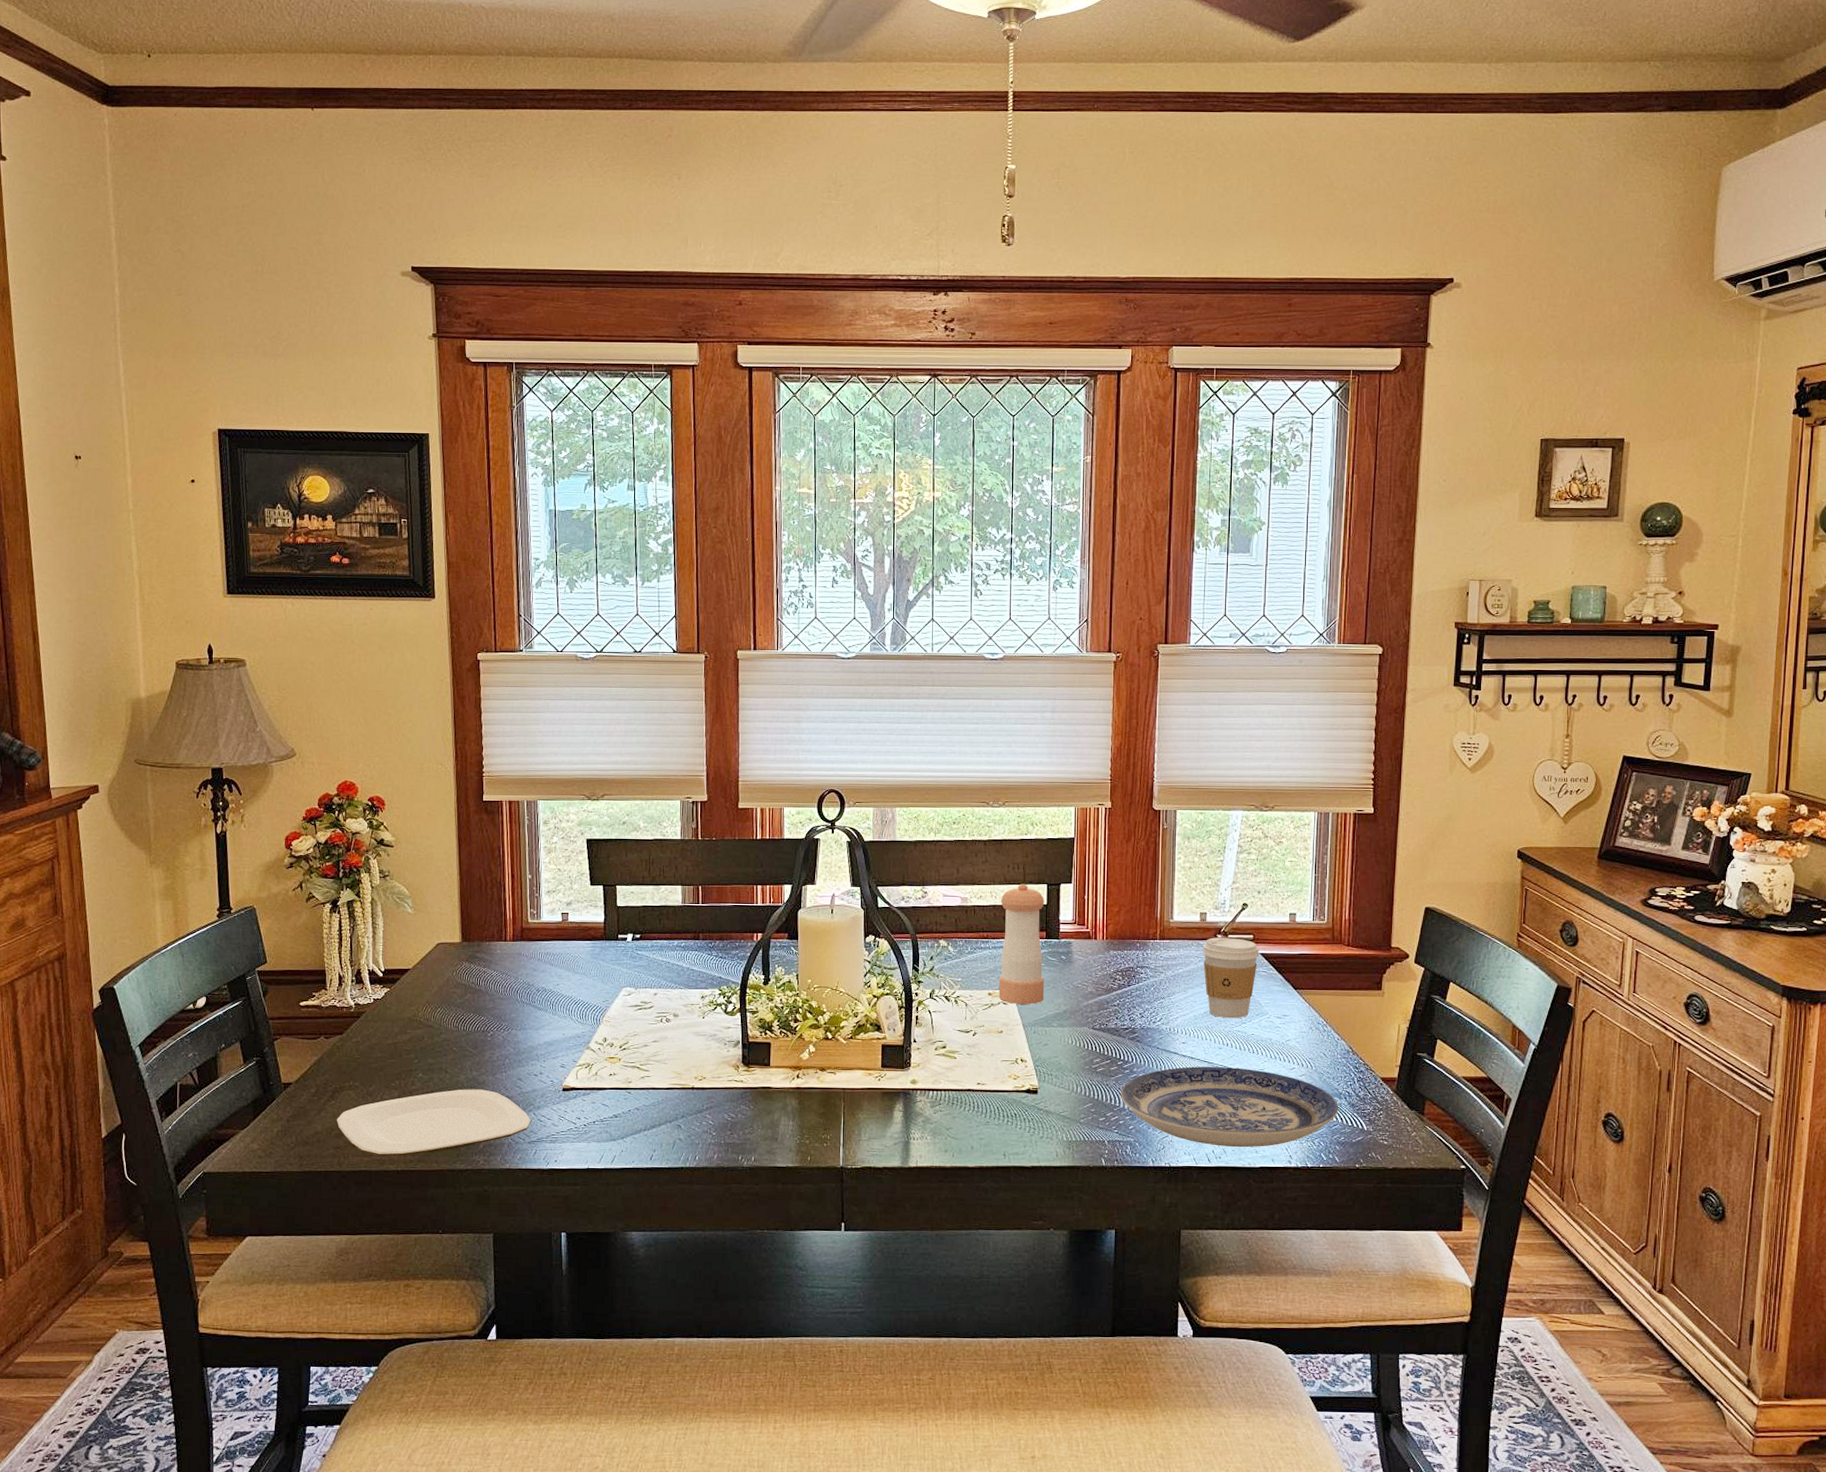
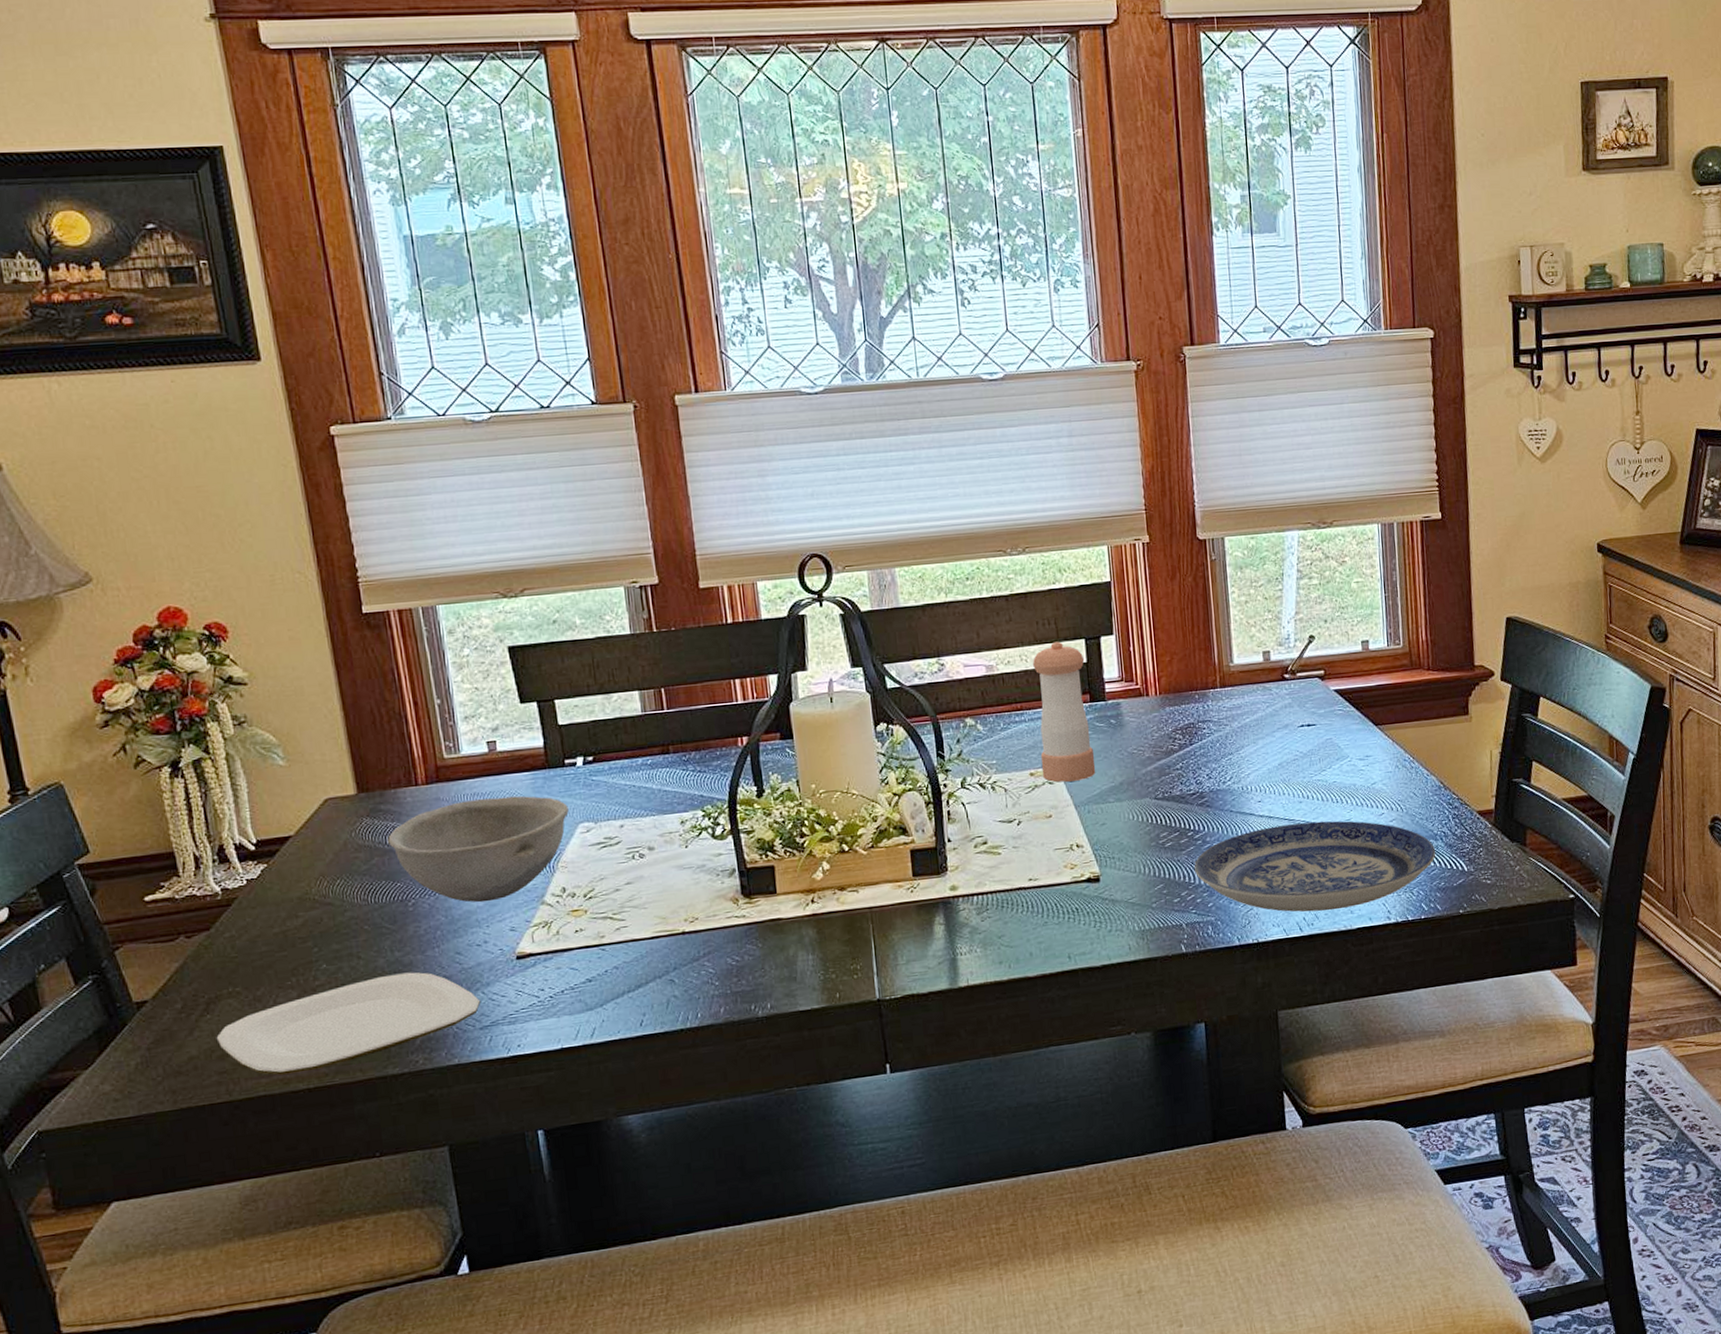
bowl: none [479,958,616,1041] -> present [388,796,569,903]
coffee cup: present [1202,937,1259,1019] -> none [1269,676,1333,768]

